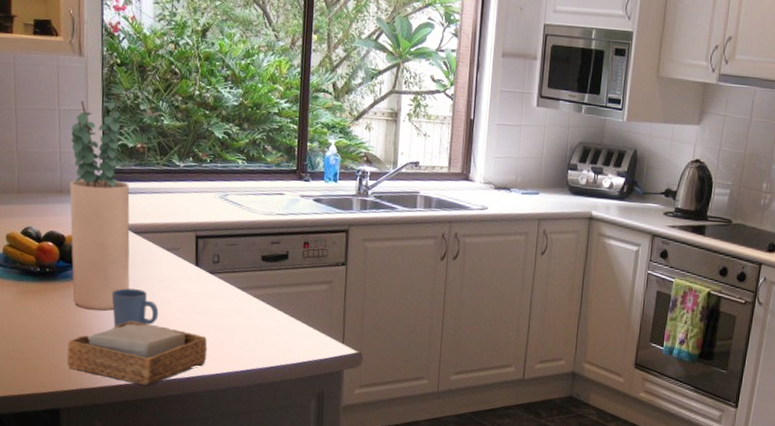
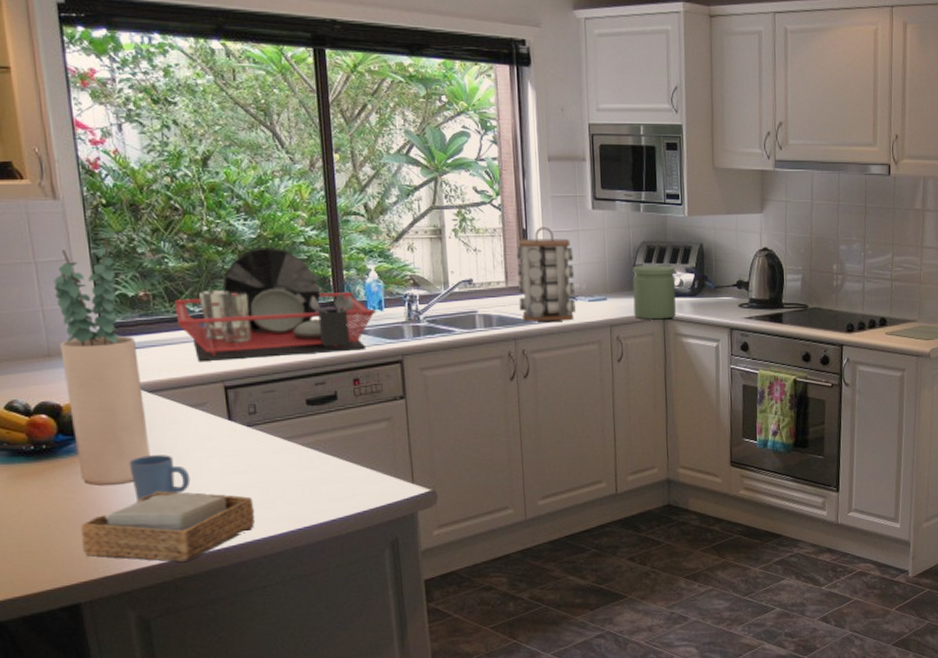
dish rack: none [164,114,331,217] -> present [175,247,376,361]
spice rack: none [457,119,514,210] -> present [516,227,576,322]
jar: none [562,164,607,219] -> present [632,265,676,320]

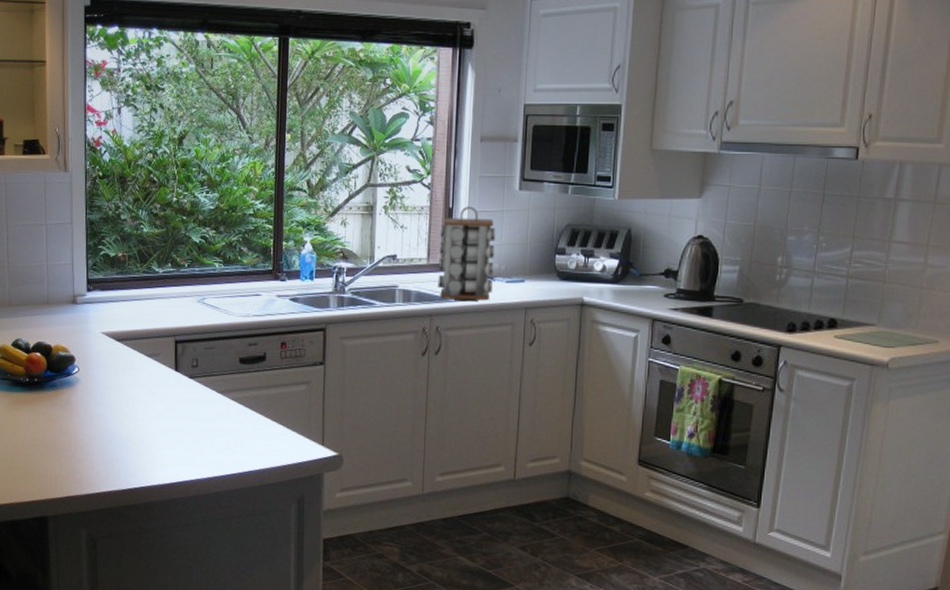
vase: present [54,236,150,486] -> none [56,204,113,418]
napkin holder: present [81,491,256,563] -> none [54,428,188,493]
mug: present [128,455,191,501] -> none [95,395,140,435]
dish rack: present [175,247,376,361] -> none [144,218,307,317]
jar: present [632,265,676,320] -> none [551,248,599,306]

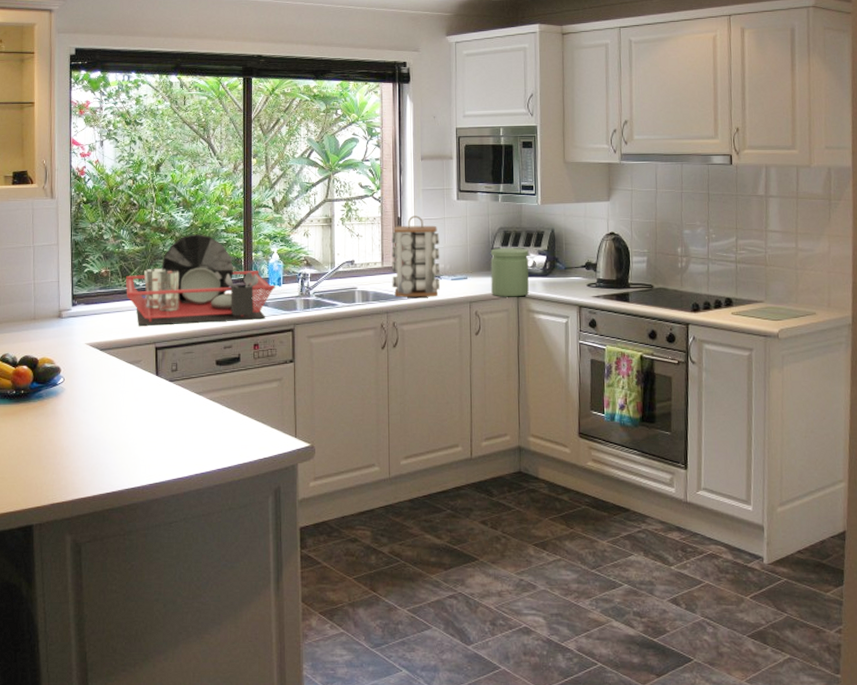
dish rack: none [144,218,307,317] -> present [126,234,275,326]
jar: none [551,248,599,306] -> present [490,248,529,297]

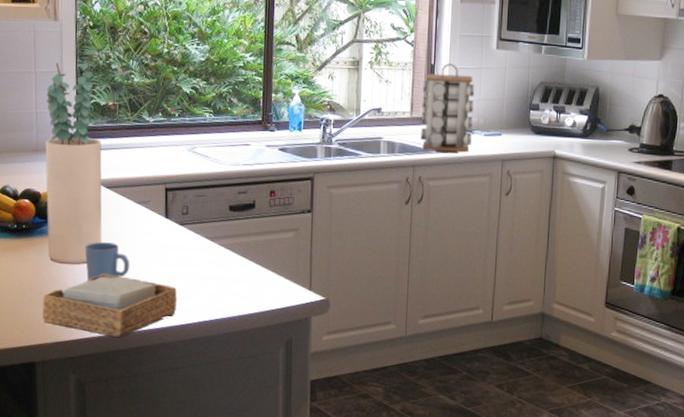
napkin holder: none [40,434,169,496] -> present [43,274,178,338]
vase: none [42,226,96,426] -> present [45,53,102,264]
mug: none [80,403,123,441] -> present [84,242,130,281]
dish rack: present [126,234,275,326] -> none [135,69,295,166]
jar: present [490,248,529,297] -> none [526,104,569,158]

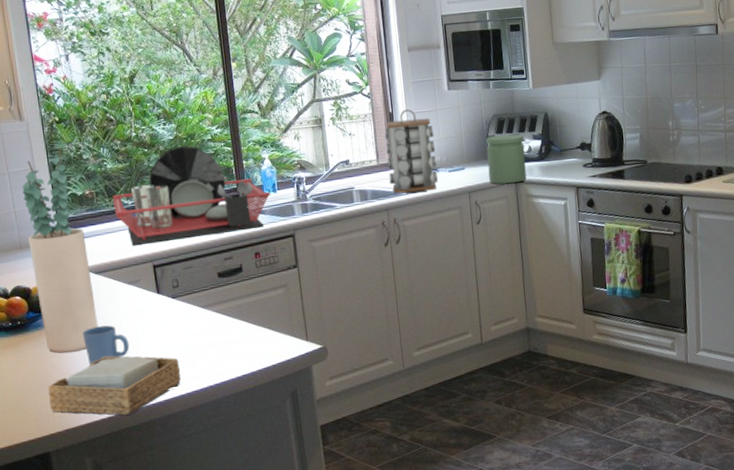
dish rack: none [135,69,295,166] -> present [113,146,271,245]
jar: none [526,104,569,158] -> present [485,134,527,185]

